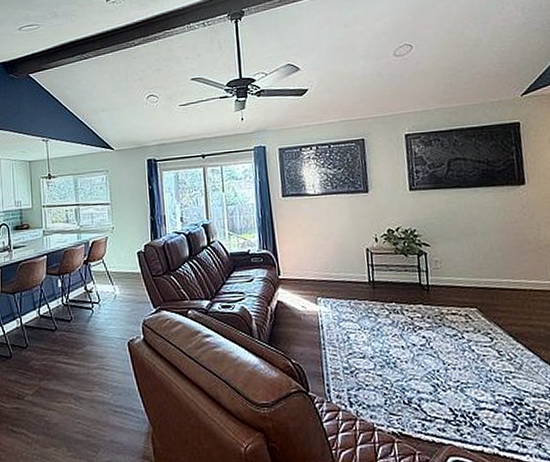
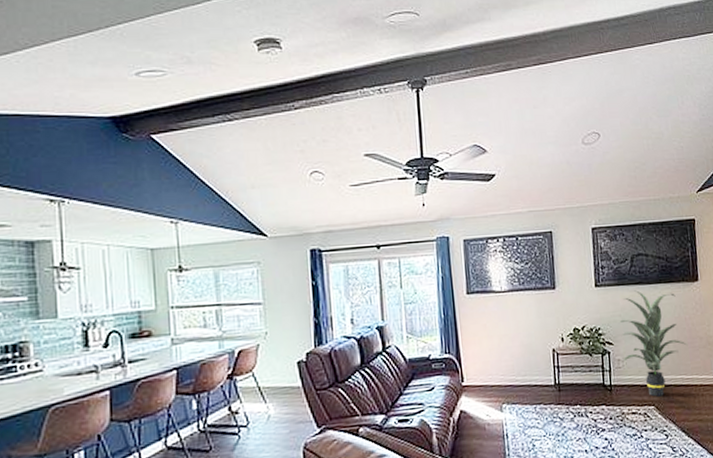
indoor plant: none [436,193,515,299] -> present [619,290,688,397]

